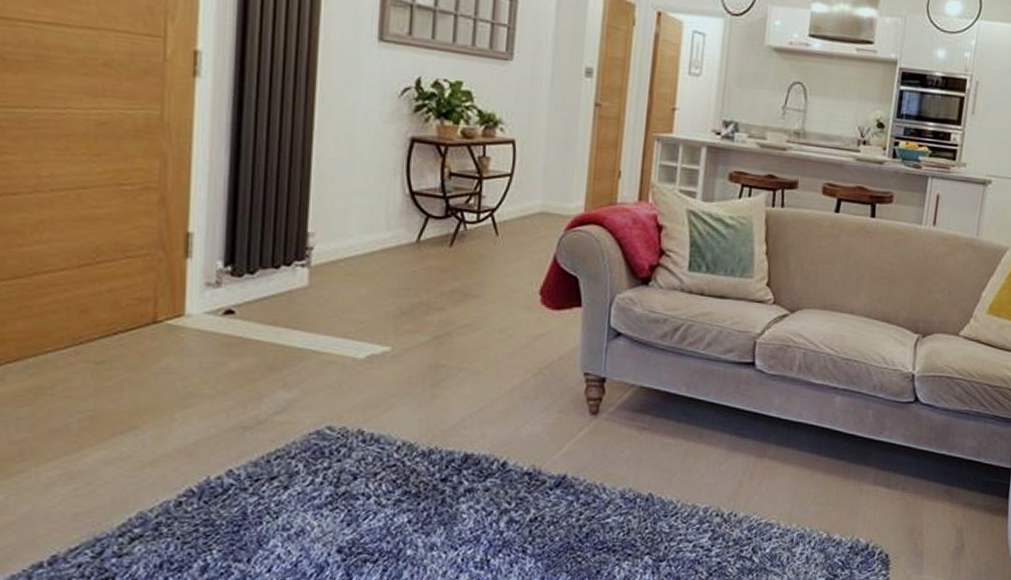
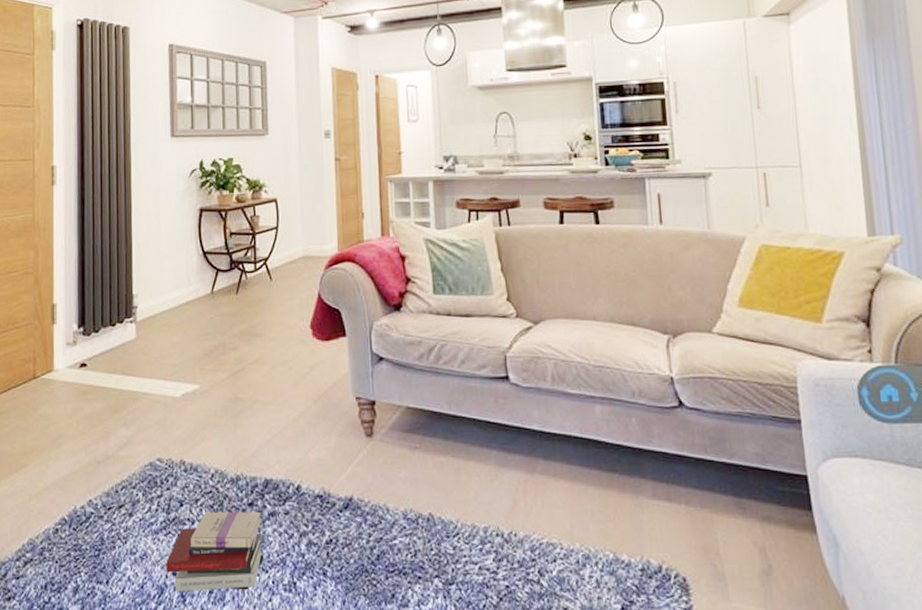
books: none [329,486,456,570] -> present [166,511,264,592]

